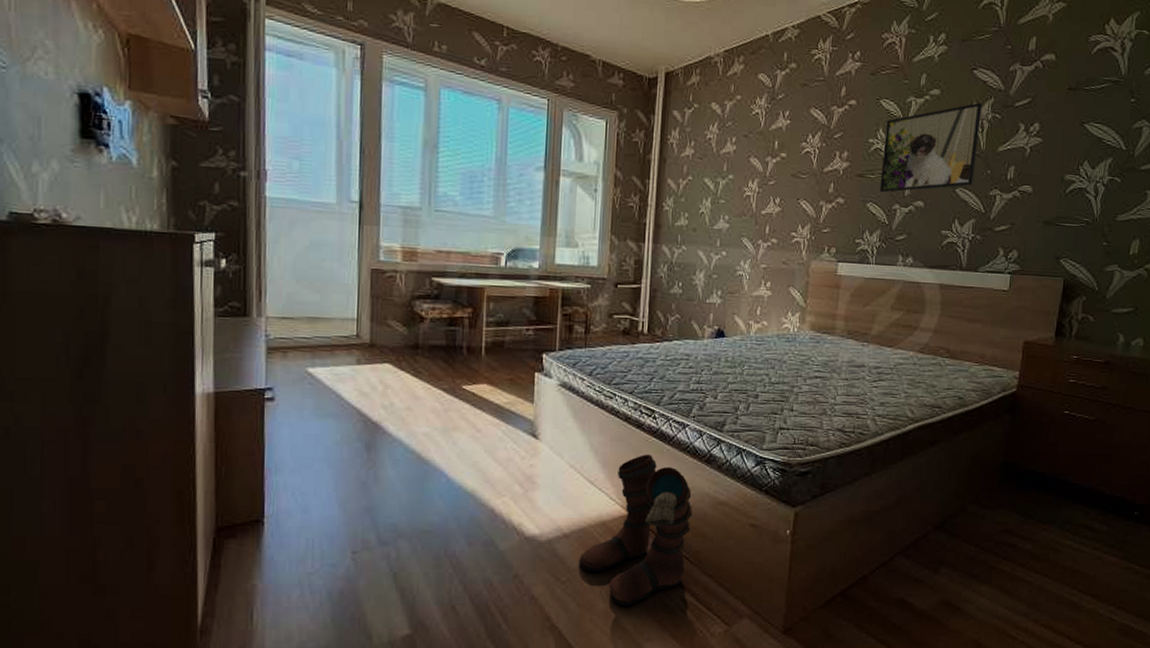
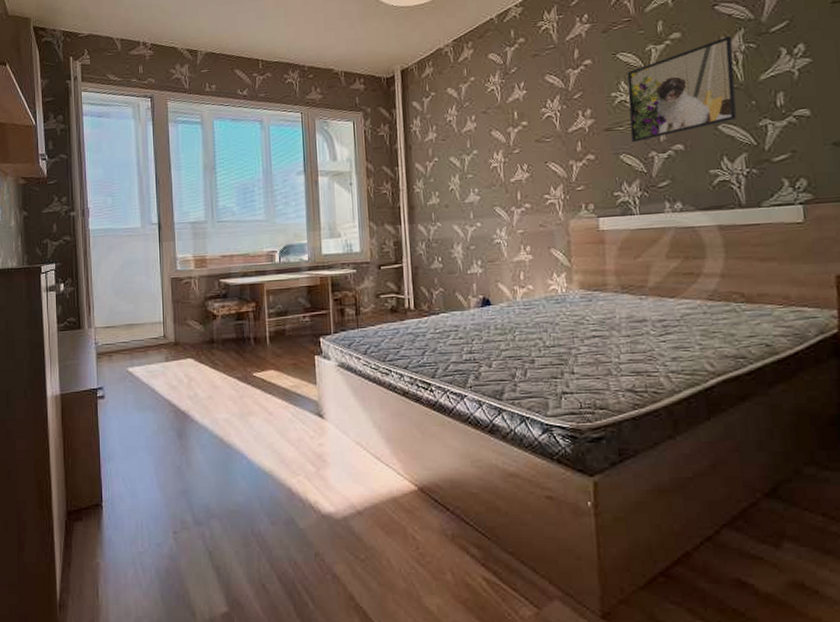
boots: present [578,455,692,606] -> none [374,428,483,585]

